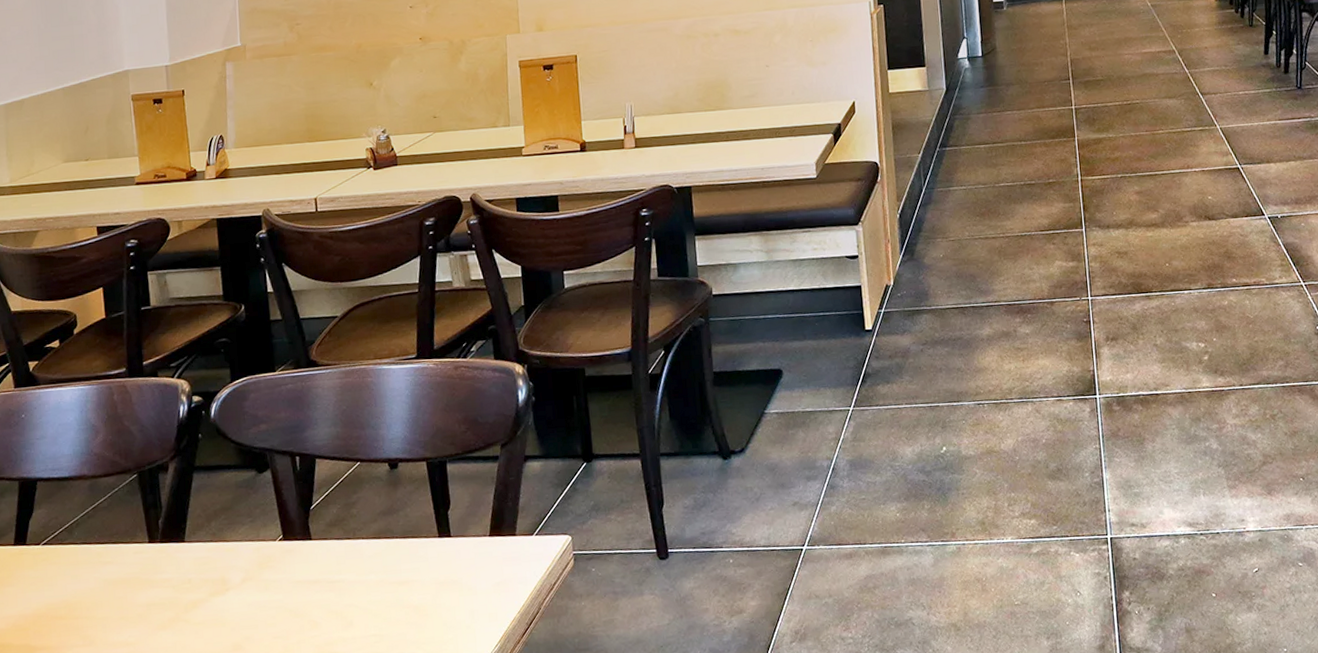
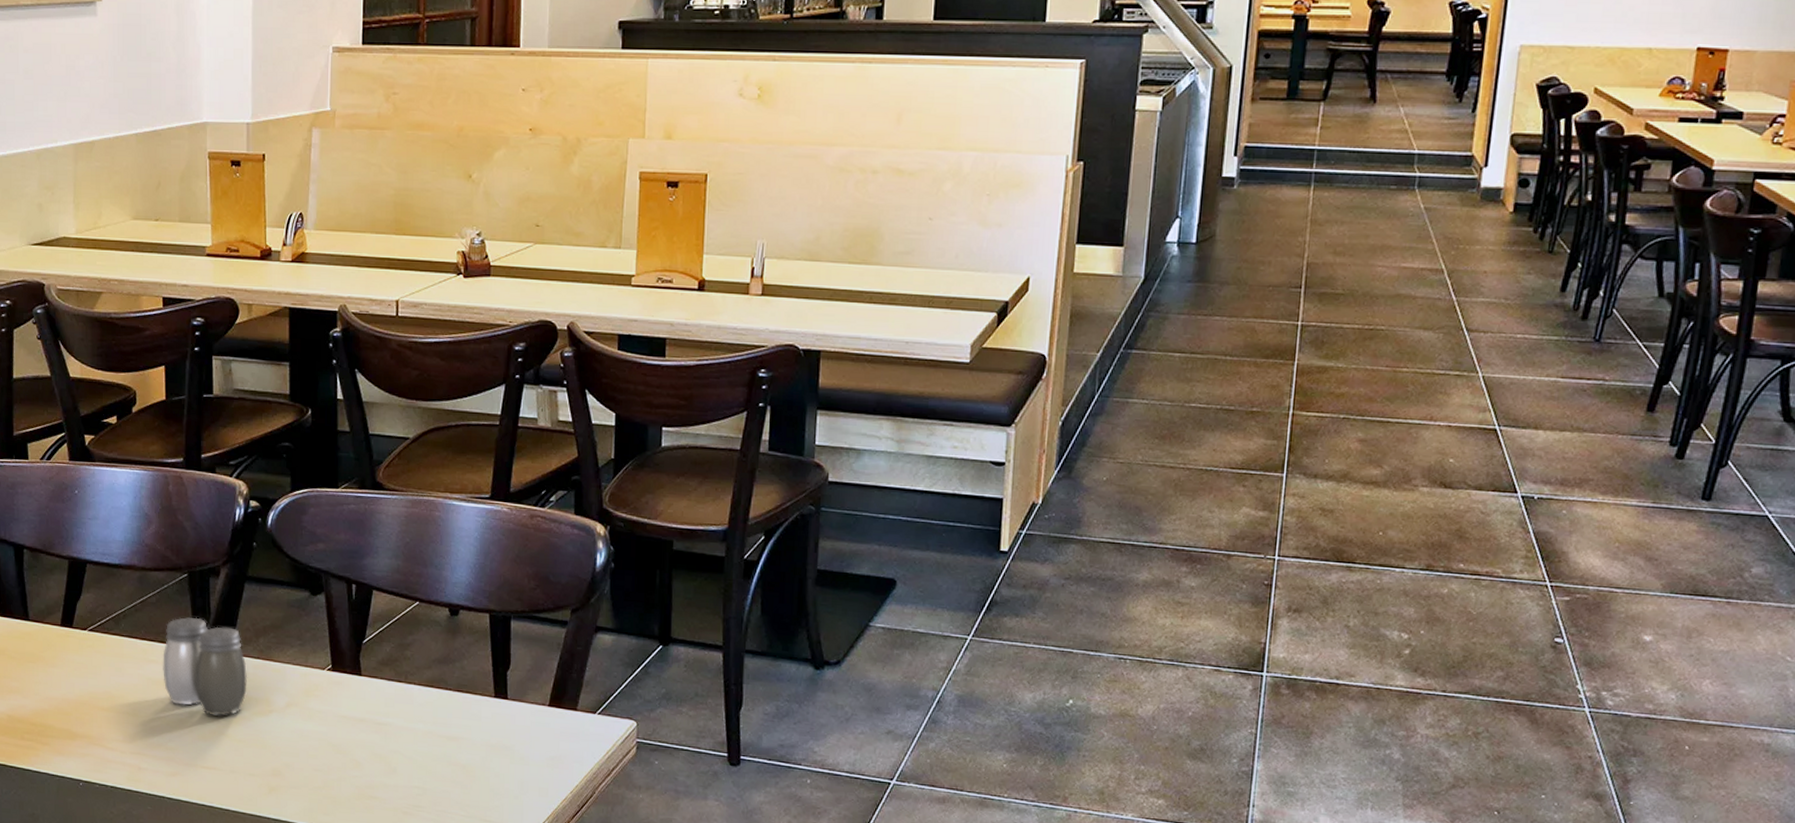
salt and pepper shaker: none [117,513,203,604] -> present [163,617,248,716]

